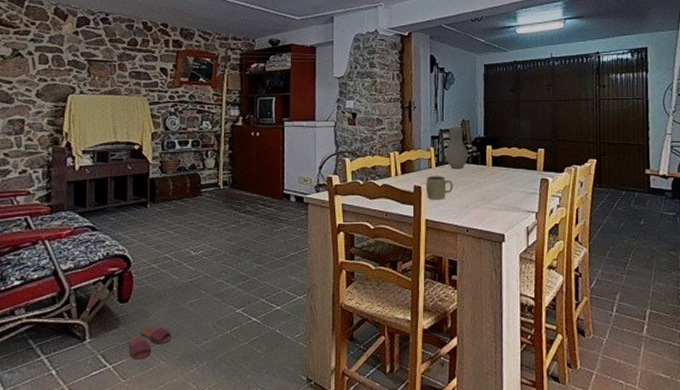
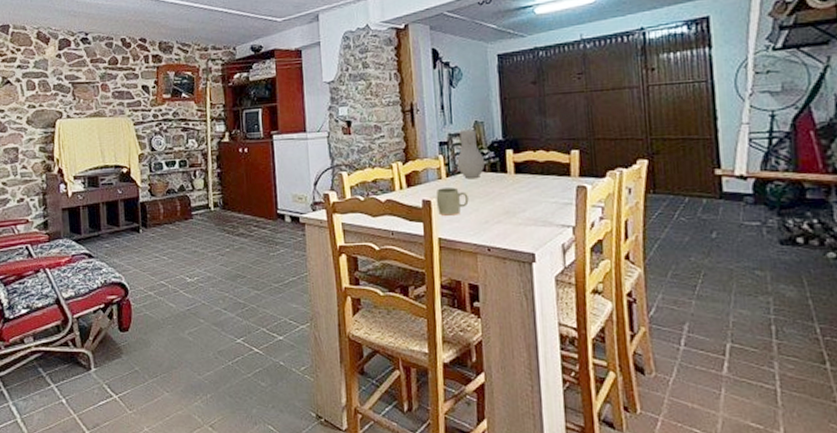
slippers: present [129,327,172,359] -> none [132,356,173,390]

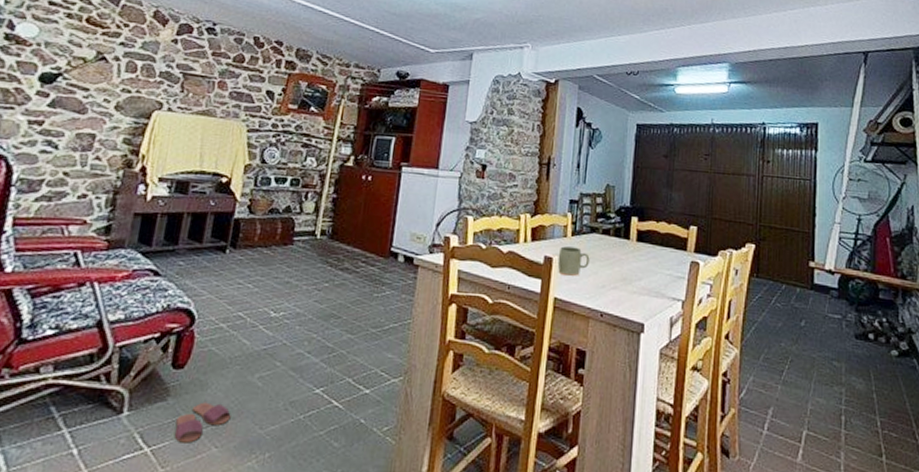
slippers: none [132,356,173,390] -> present [174,402,231,443]
vase: present [457,129,486,179] -> none [583,191,611,242]

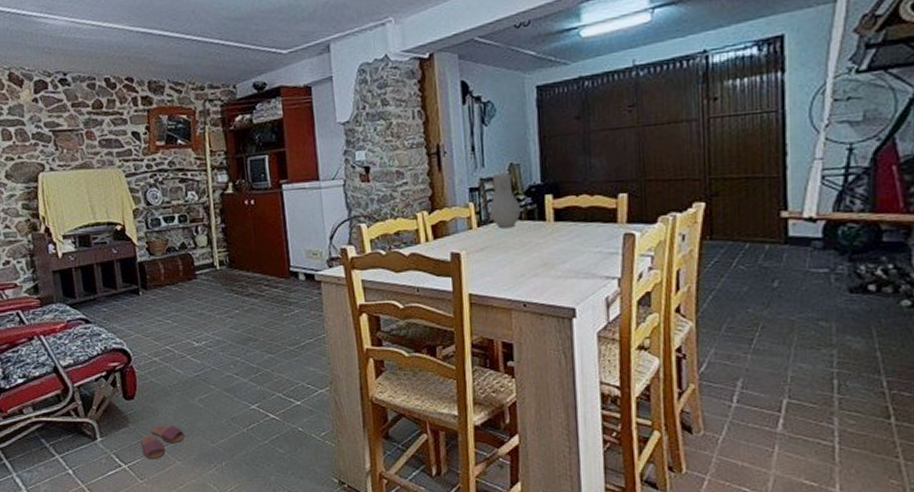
mug: present [557,246,590,276] -> none [465,238,503,270]
vase: none [583,191,611,242] -> present [489,173,522,229]

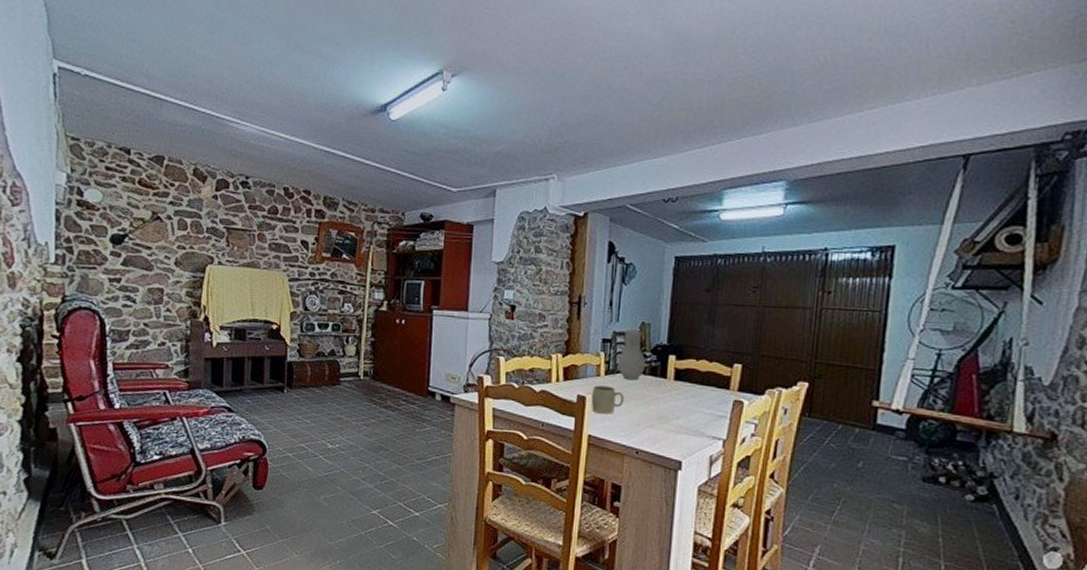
slippers: present [141,425,185,459] -> none [262,517,305,549]
mug: none [465,238,503,270] -> present [591,385,624,414]

